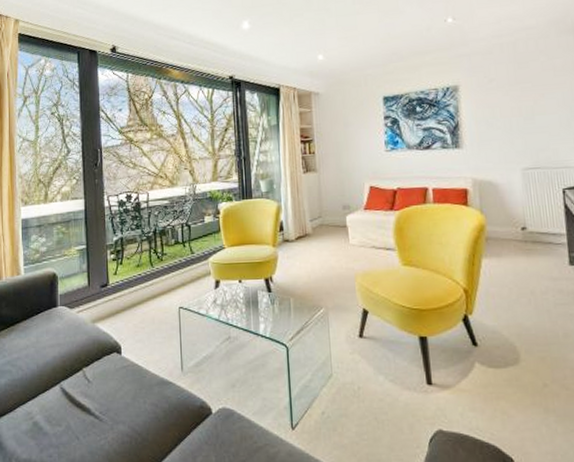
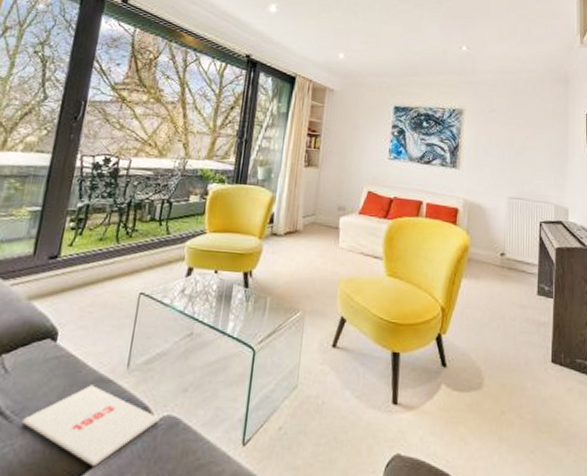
magazine: none [108,387,216,453] -> present [21,385,159,467]

